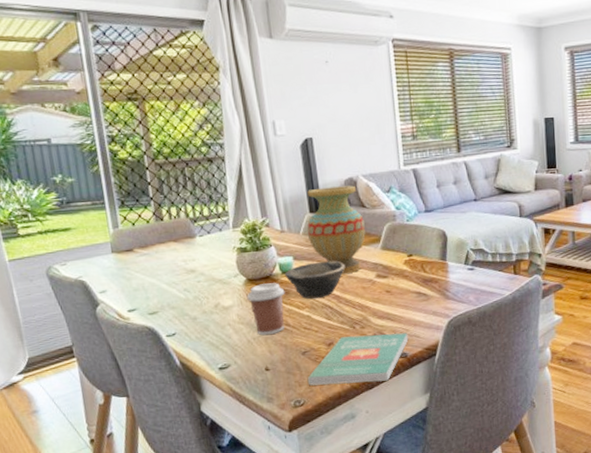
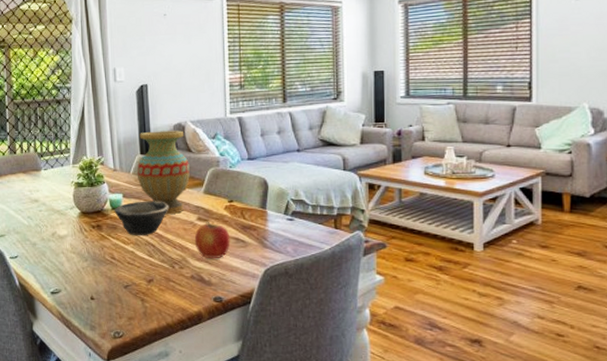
coffee cup: present [246,283,285,335] -> none [79,217,113,266]
book: present [307,333,409,386] -> none [127,275,225,323]
apple: none [374,277,412,316] -> present [194,221,231,259]

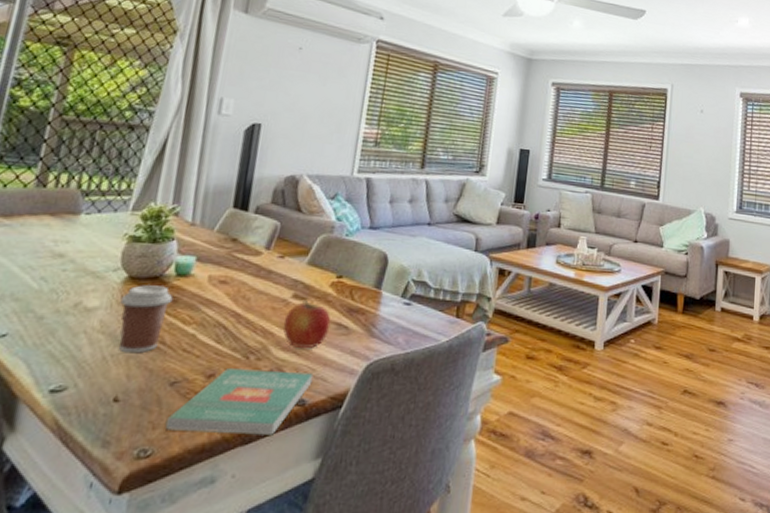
coffee cup: none [79,217,113,266] -> present [119,285,173,353]
bowl: present [114,201,169,236] -> none [178,267,259,315]
book: none [127,275,225,323] -> present [165,369,313,435]
vase: present [136,130,190,215] -> none [222,180,296,289]

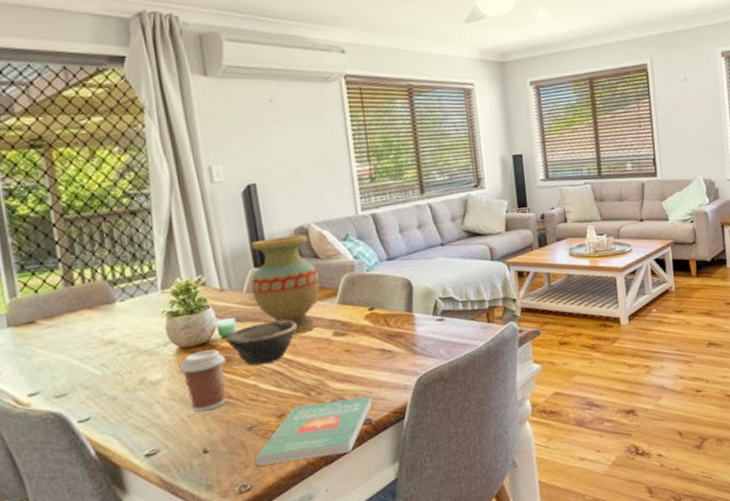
bowl: none [178,267,259,315] -> present [225,319,298,366]
vase: none [222,180,296,289] -> present [251,234,320,335]
apple: present [283,299,331,349] -> none [332,335,376,378]

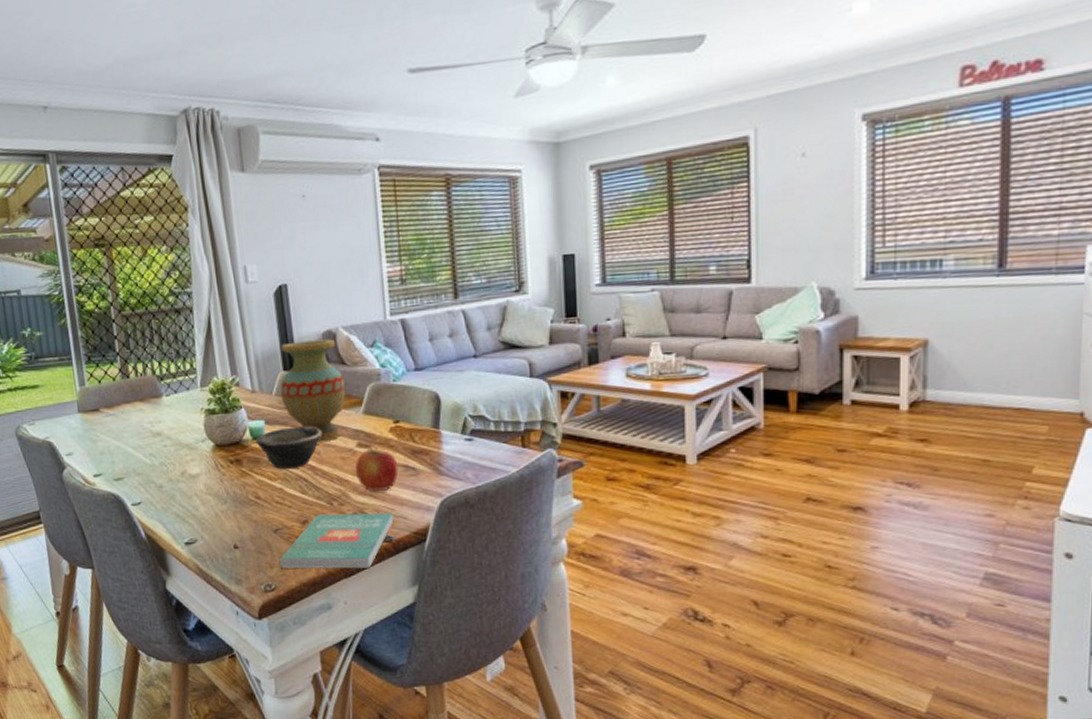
coffee cup: present [179,349,226,412] -> none [214,449,256,509]
apple: none [332,335,376,378] -> present [355,447,399,492]

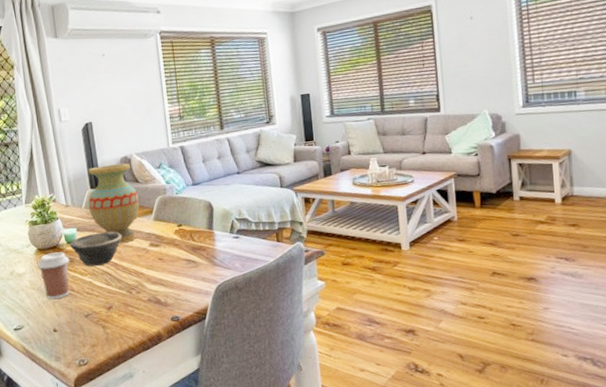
coffee cup: none [214,449,256,509] -> present [37,252,70,300]
book: present [279,513,394,569] -> none [90,297,180,346]
apple: present [355,447,399,492] -> none [148,246,183,282]

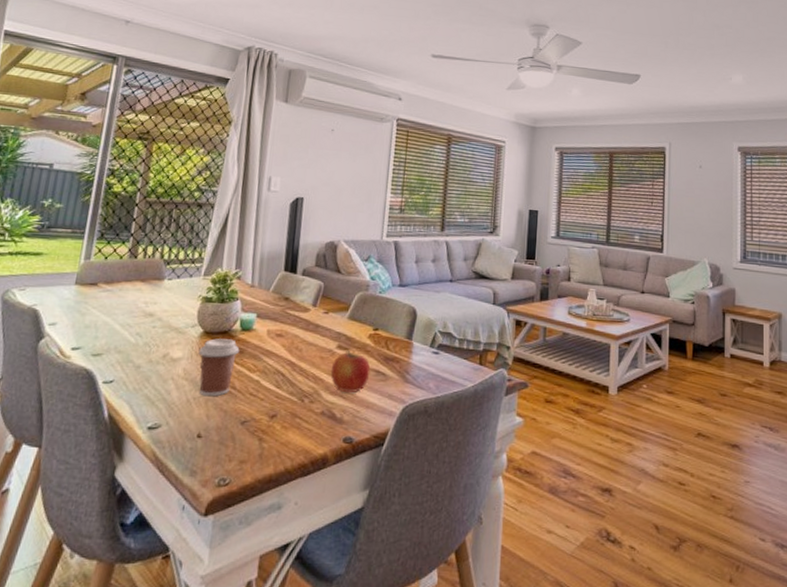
bowl: present [69,231,122,267] -> none [243,323,308,363]
vase: present [88,163,139,244] -> none [277,247,337,341]
apple: none [148,246,183,282] -> present [330,350,371,393]

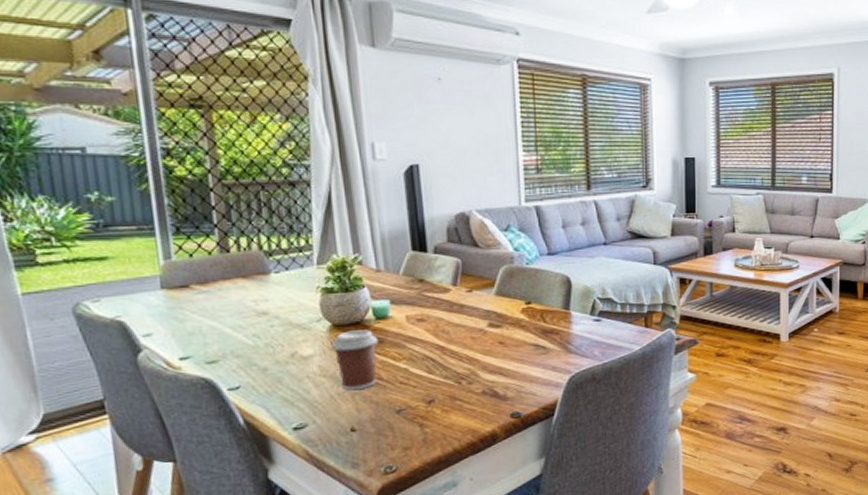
apple: present [330,350,371,393] -> none [485,327,529,371]

